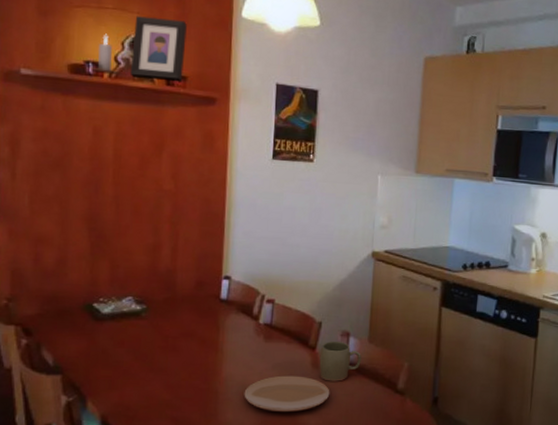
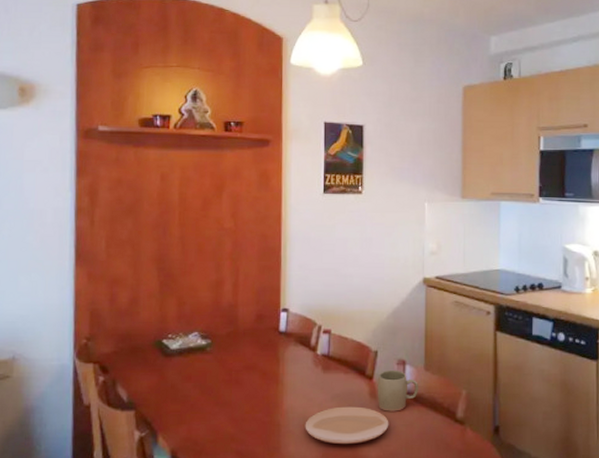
candle: present [89,33,120,75] -> none [157,89,183,126]
picture frame: present [130,16,187,82] -> none [192,71,242,128]

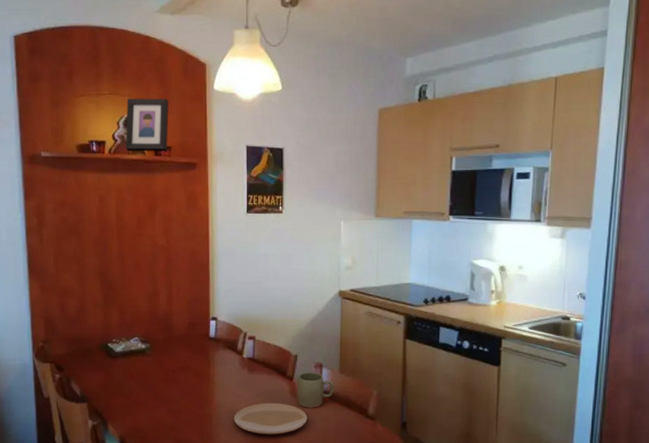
picture frame: none [192,71,242,128] -> present [125,98,169,152]

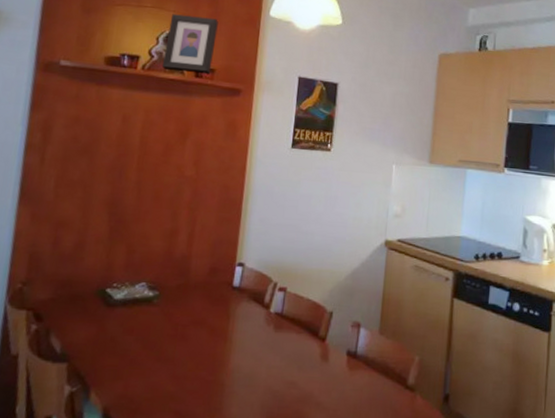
plate: present [234,403,308,435] -> none [250,368,339,408]
mug: present [297,371,334,408] -> none [328,332,372,375]

